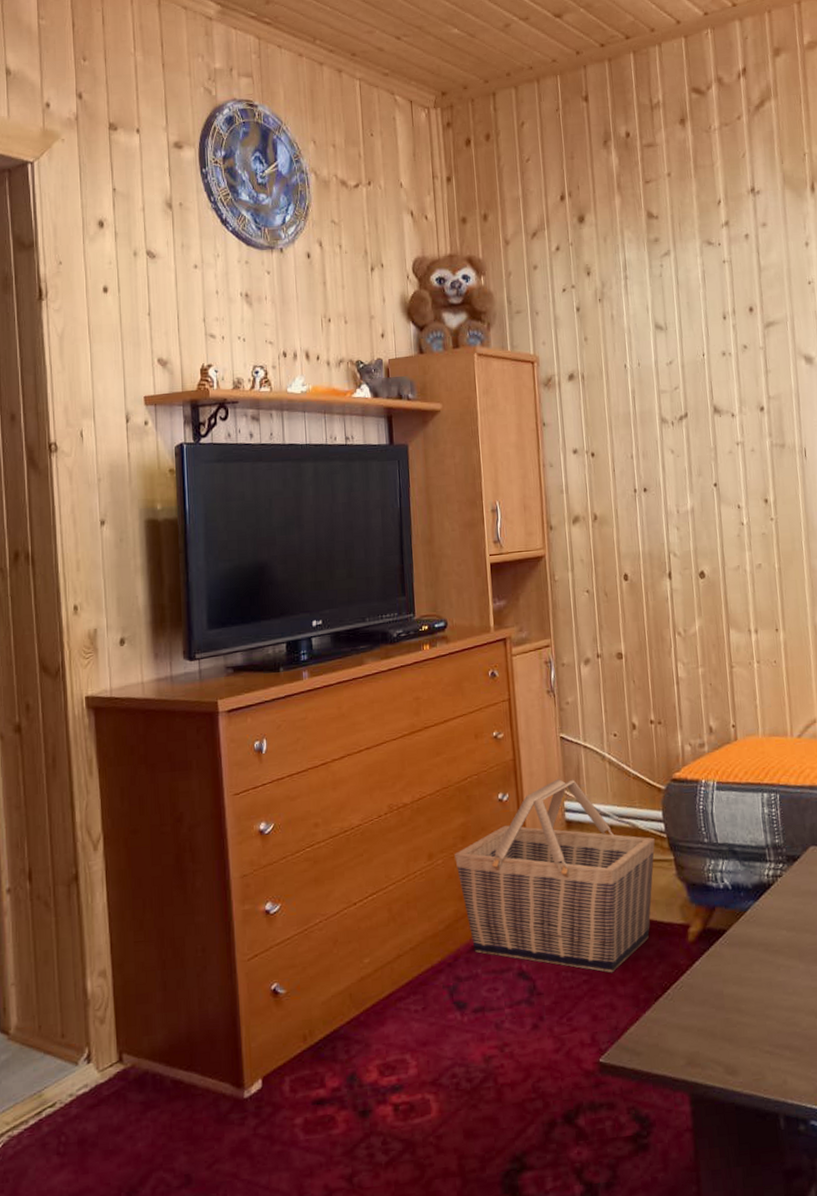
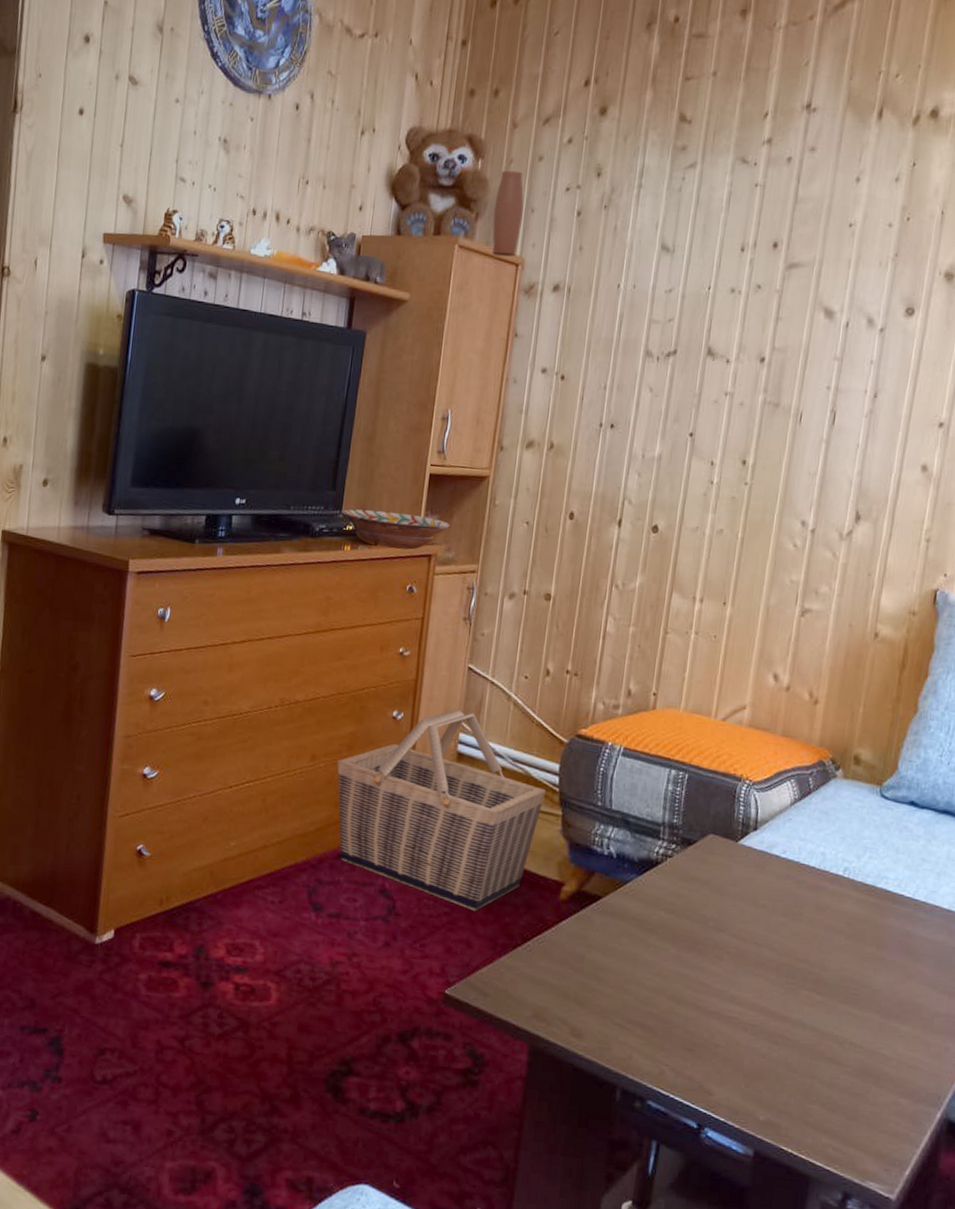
decorative bowl: none [413,603,518,640] -> present [339,508,450,550]
vase: none [501,281,530,357] -> present [492,170,524,257]

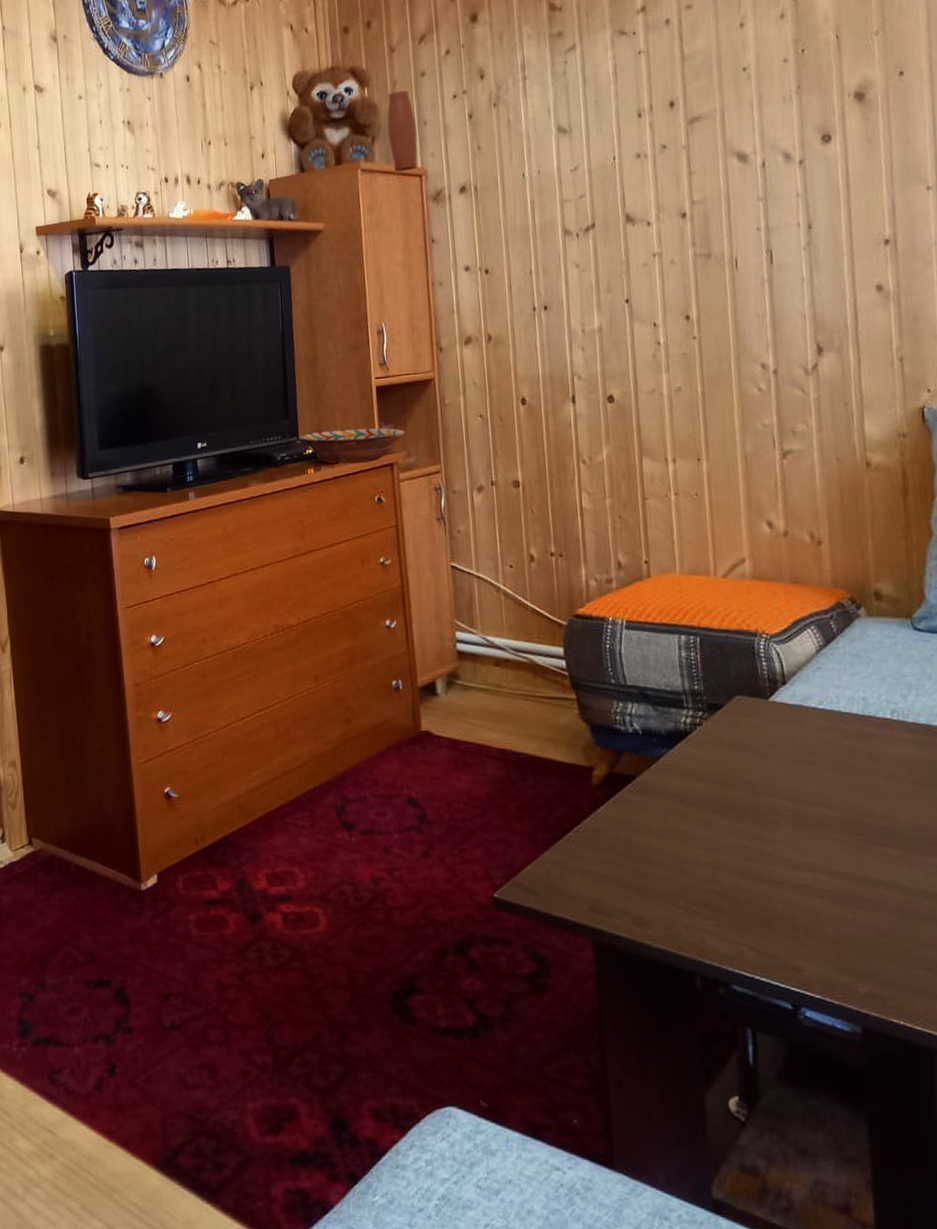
basket: present [337,708,546,912] -> none [341,608,555,809]

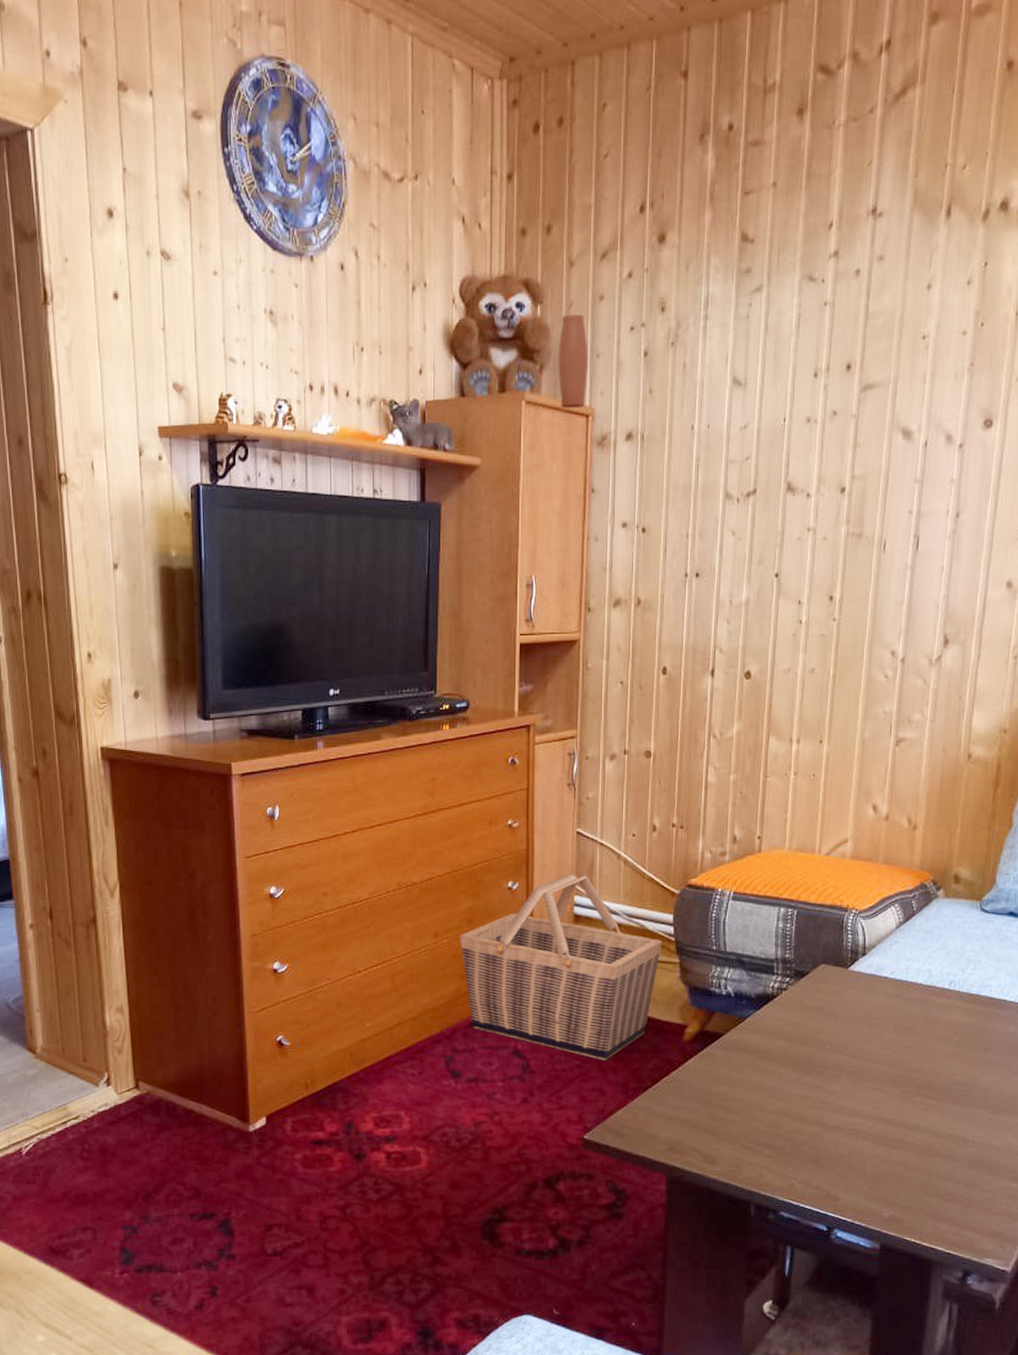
decorative bowl: present [297,427,405,464] -> none [434,686,545,723]
basket: none [341,608,555,809] -> present [460,872,662,1061]

